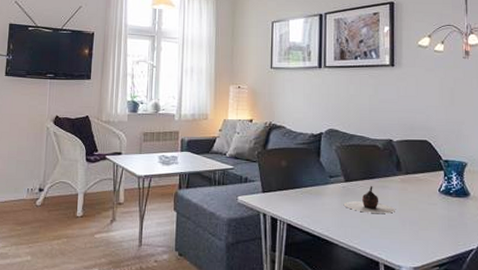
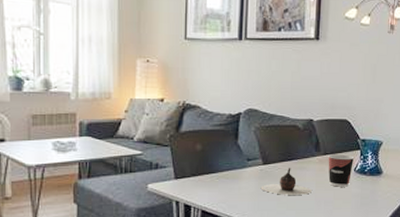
cup: none [409,174,438,208] -> present [327,154,355,187]

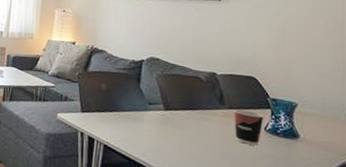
teapot: present [260,168,312,195] -> none [161,117,216,147]

